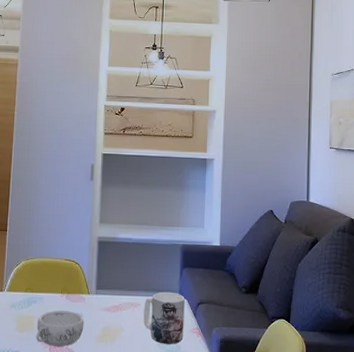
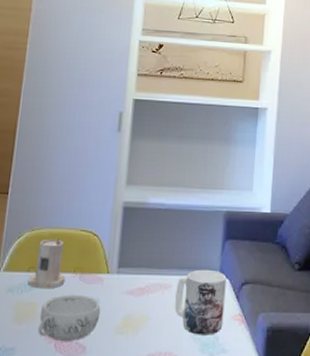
candle: none [26,265,55,306] -> present [28,237,66,289]

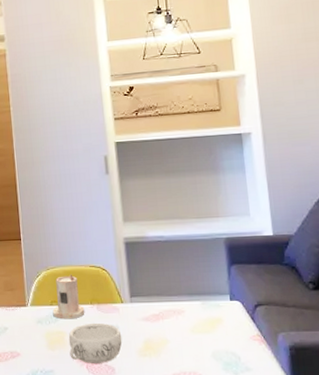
mug: present [175,269,227,335] -> none [189,294,243,355]

